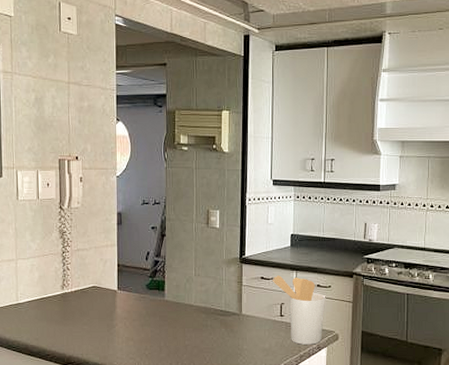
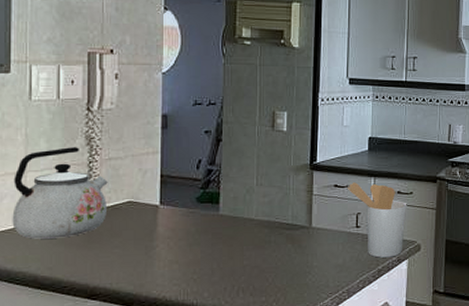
kettle: none [8,240,77,315] -> present [12,147,108,239]

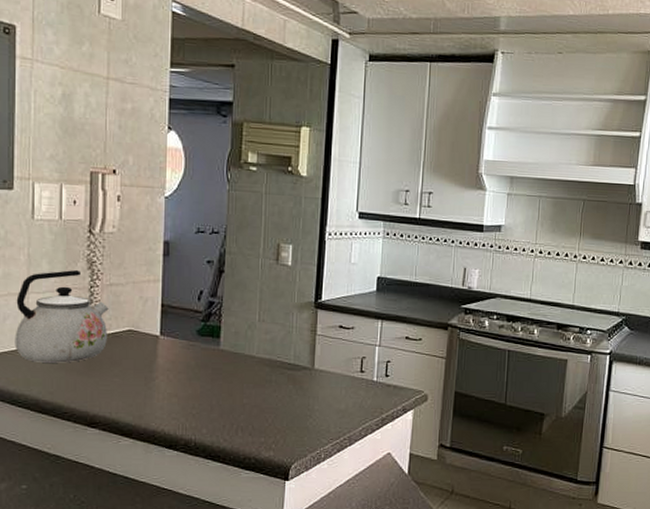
utensil holder: present [346,182,407,258] -> none [352,324,415,406]

